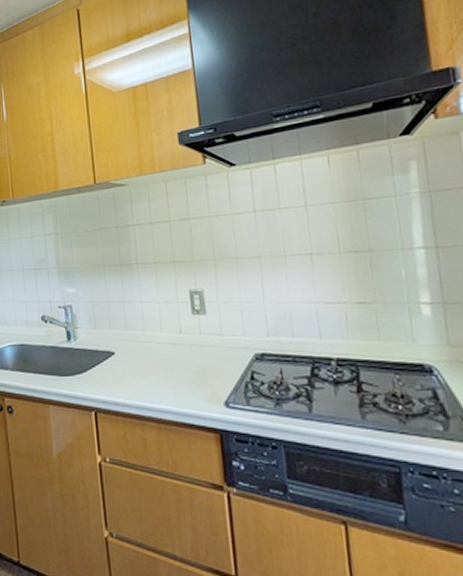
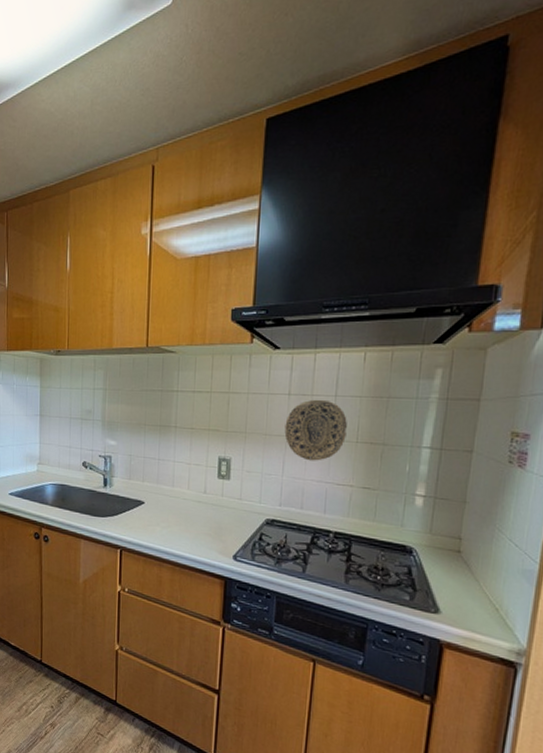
decorative plate: none [255,211,327,281] -> present [284,399,347,461]

